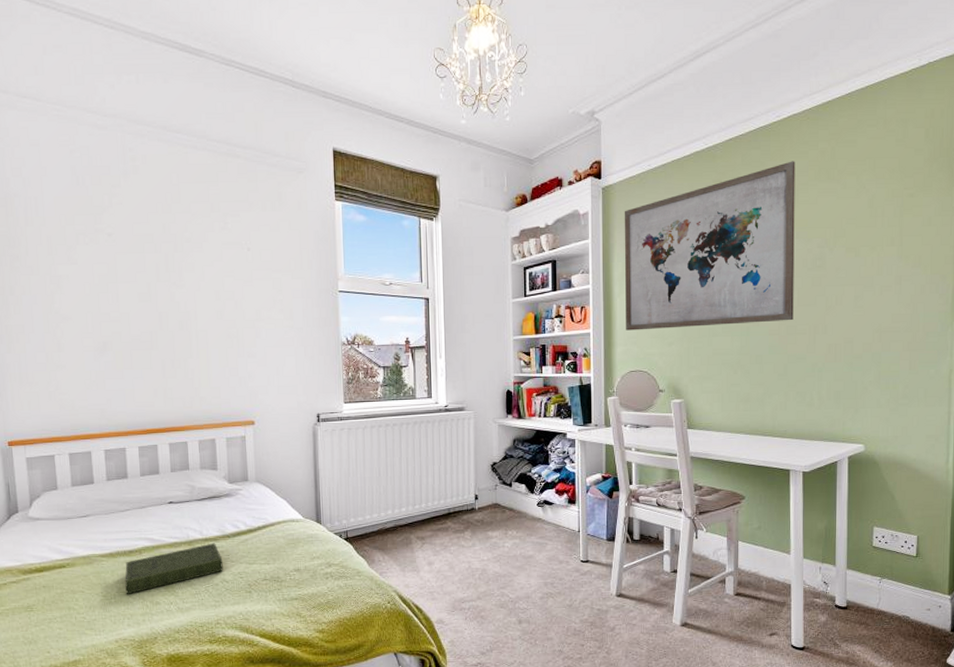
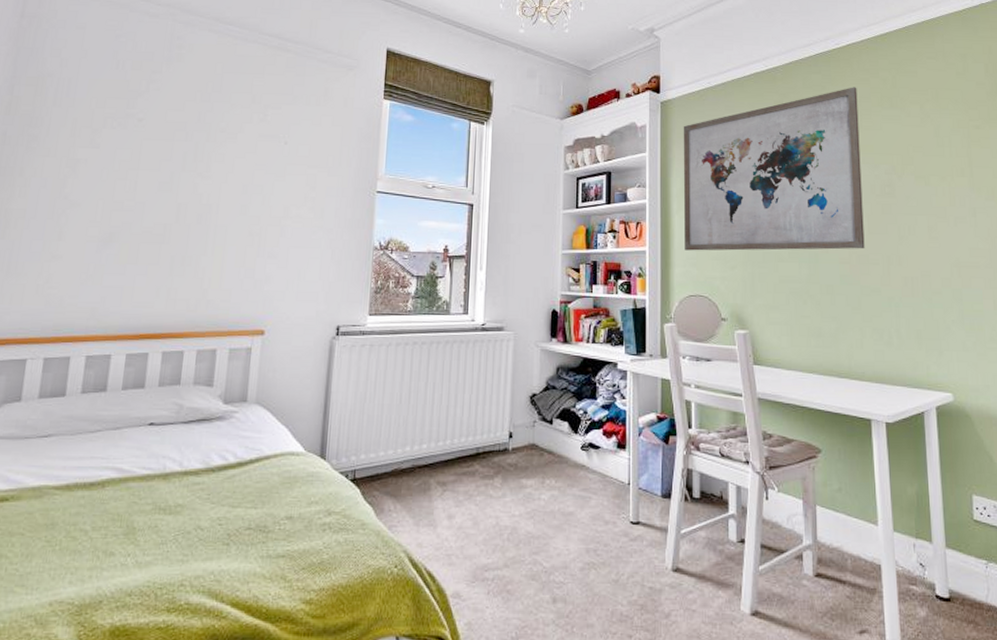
book: present [125,543,223,595] -> none [75,477,201,541]

